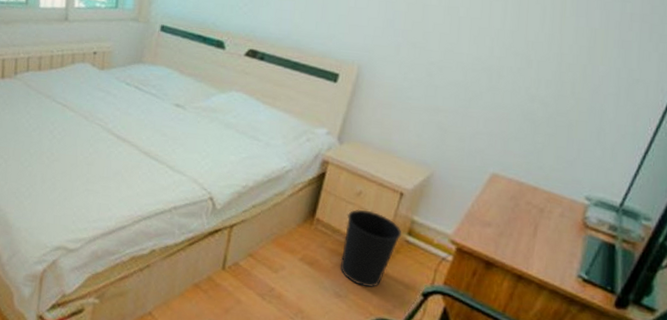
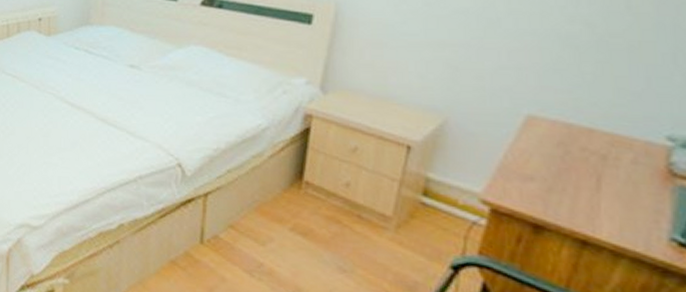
wastebasket: present [340,209,402,288] -> none [340,168,416,261]

